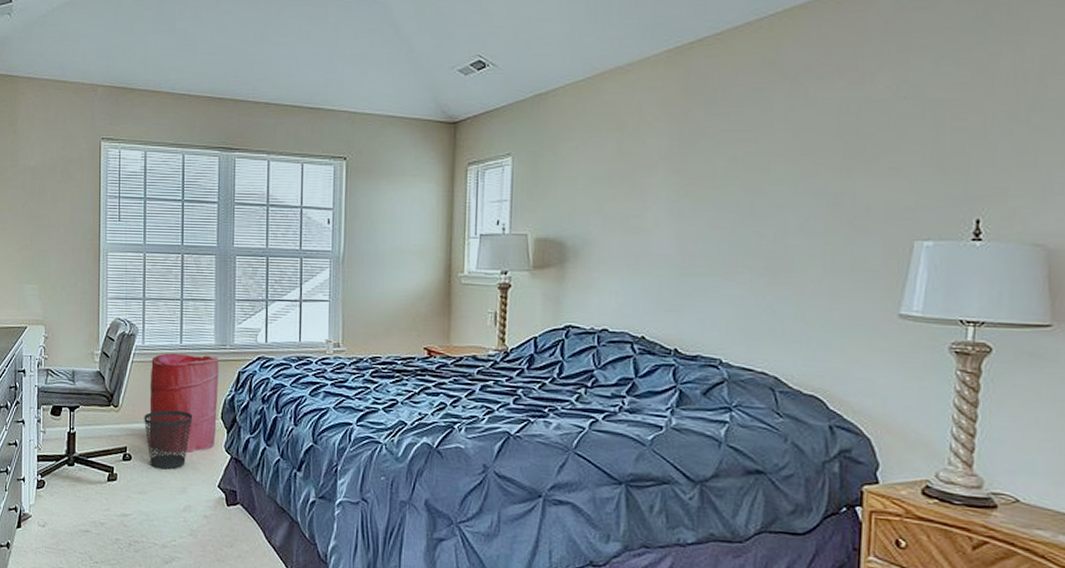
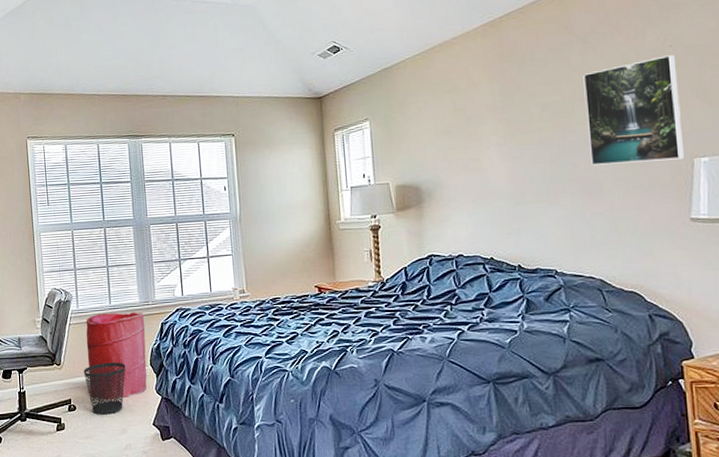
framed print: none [782,109,908,241] -> present [583,55,685,166]

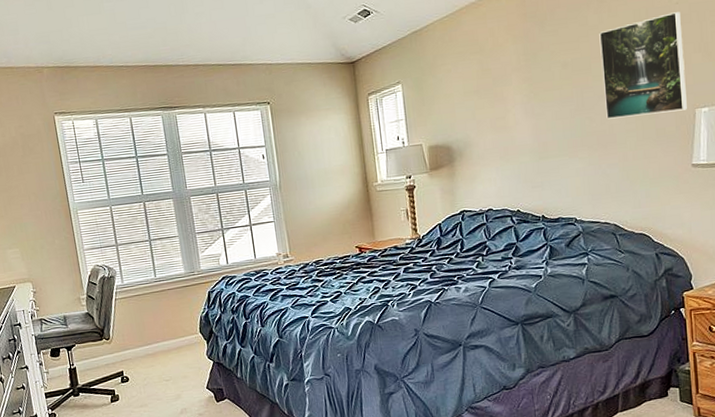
wastebasket: present [84,362,126,415] -> none [133,332,176,384]
laundry hamper: present [86,312,147,399] -> none [132,283,198,368]

